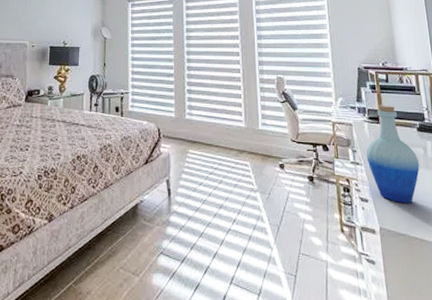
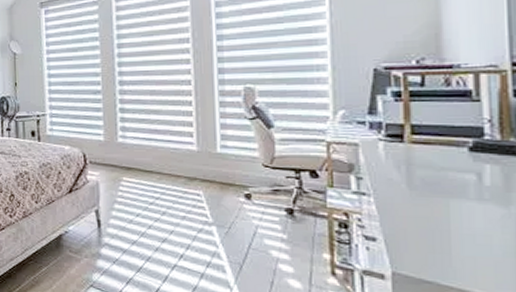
bottle: present [366,105,420,204] -> none [378,117,468,245]

